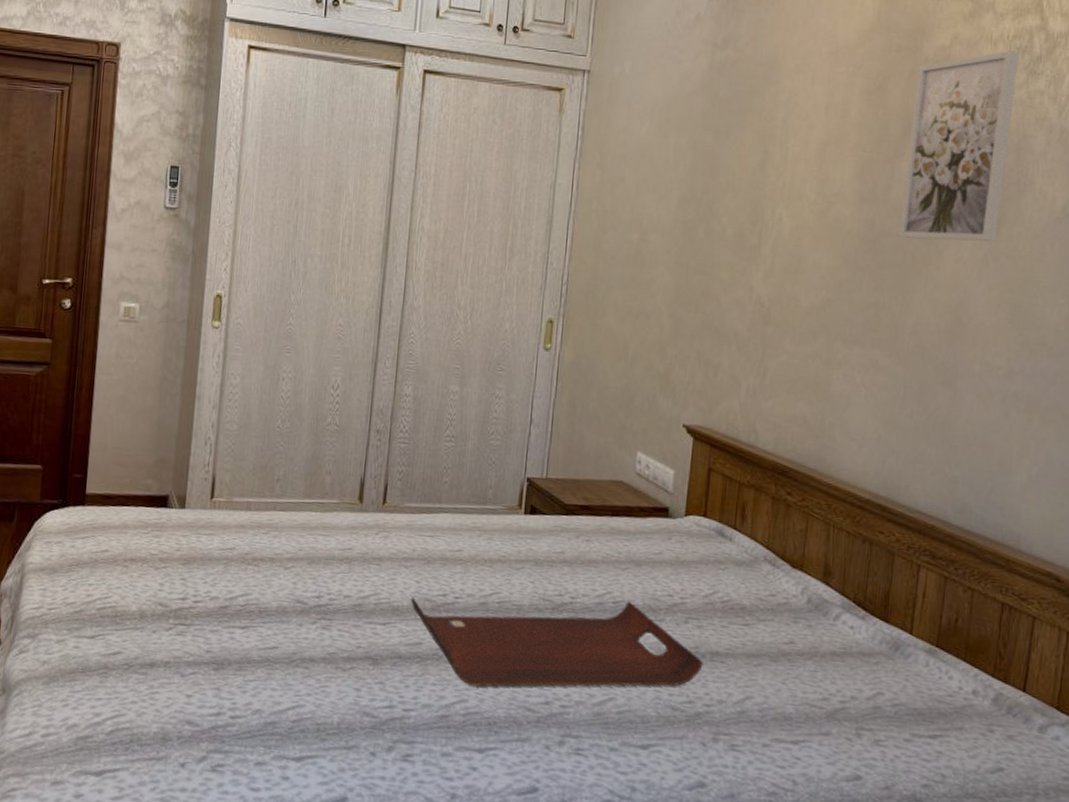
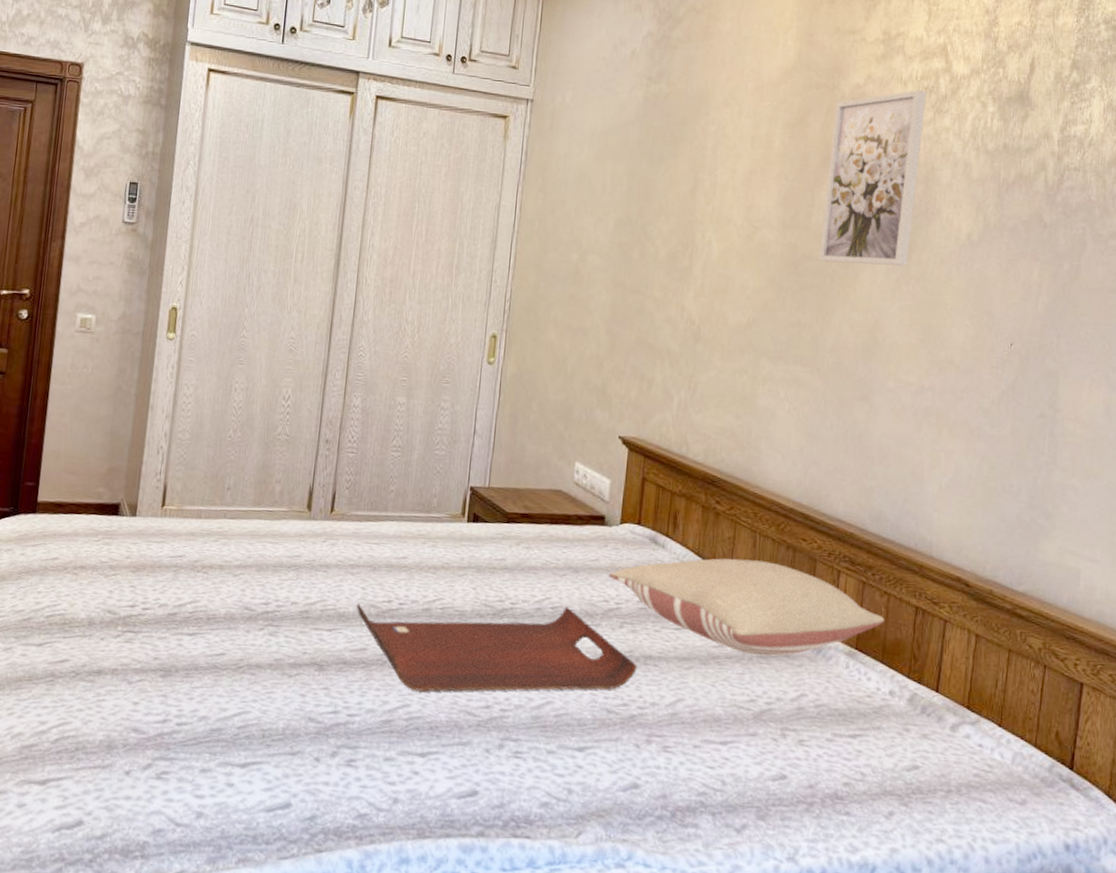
pillow: none [673,551,968,654] -> present [608,558,885,656]

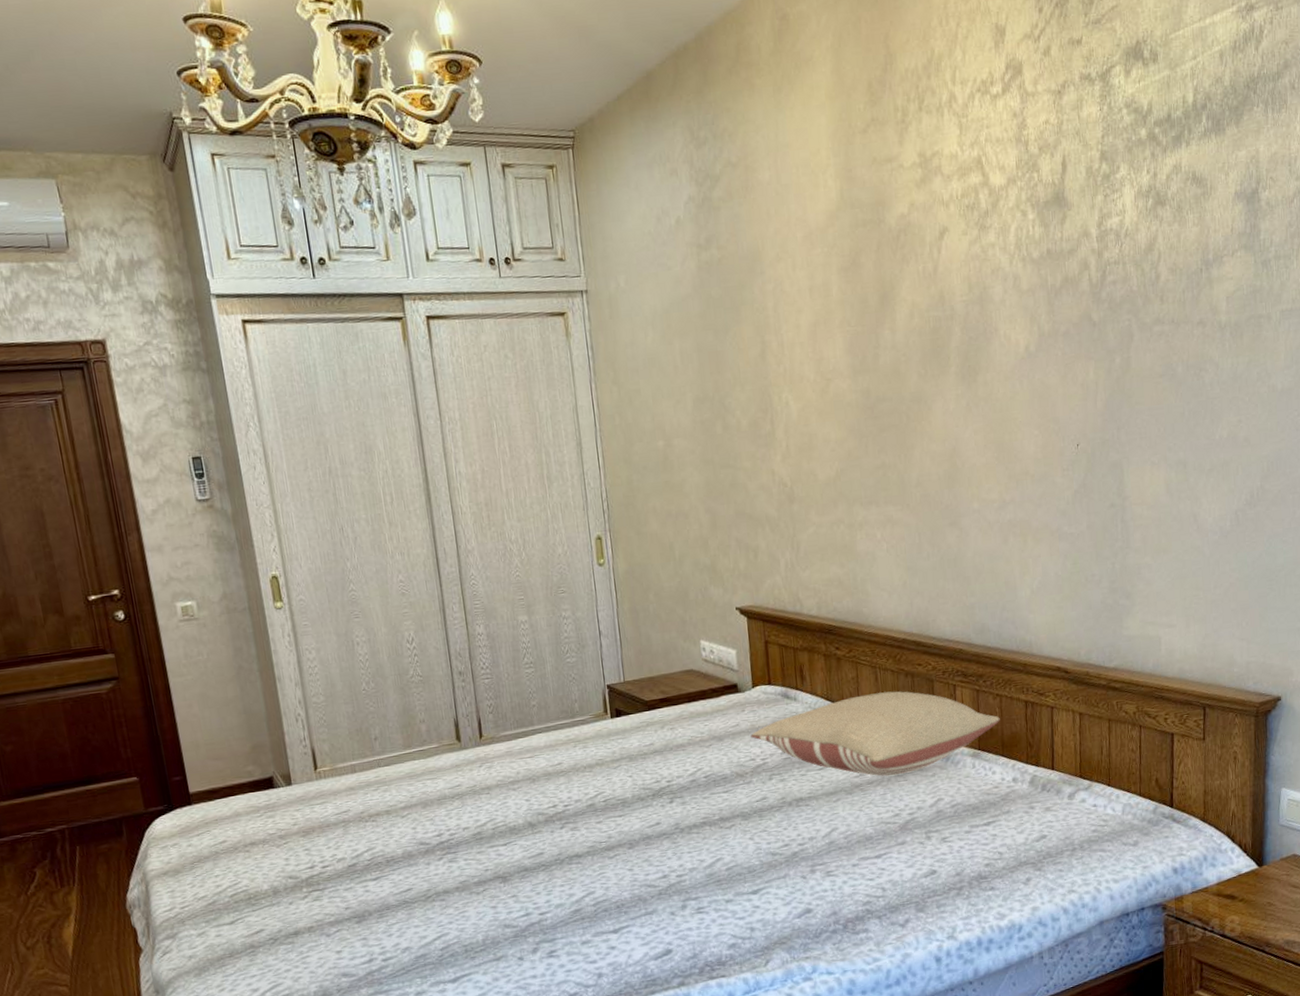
serving tray: present [356,603,637,692] -> none [524,772,792,879]
wall art: present [819,90,926,266] -> none [884,209,975,400]

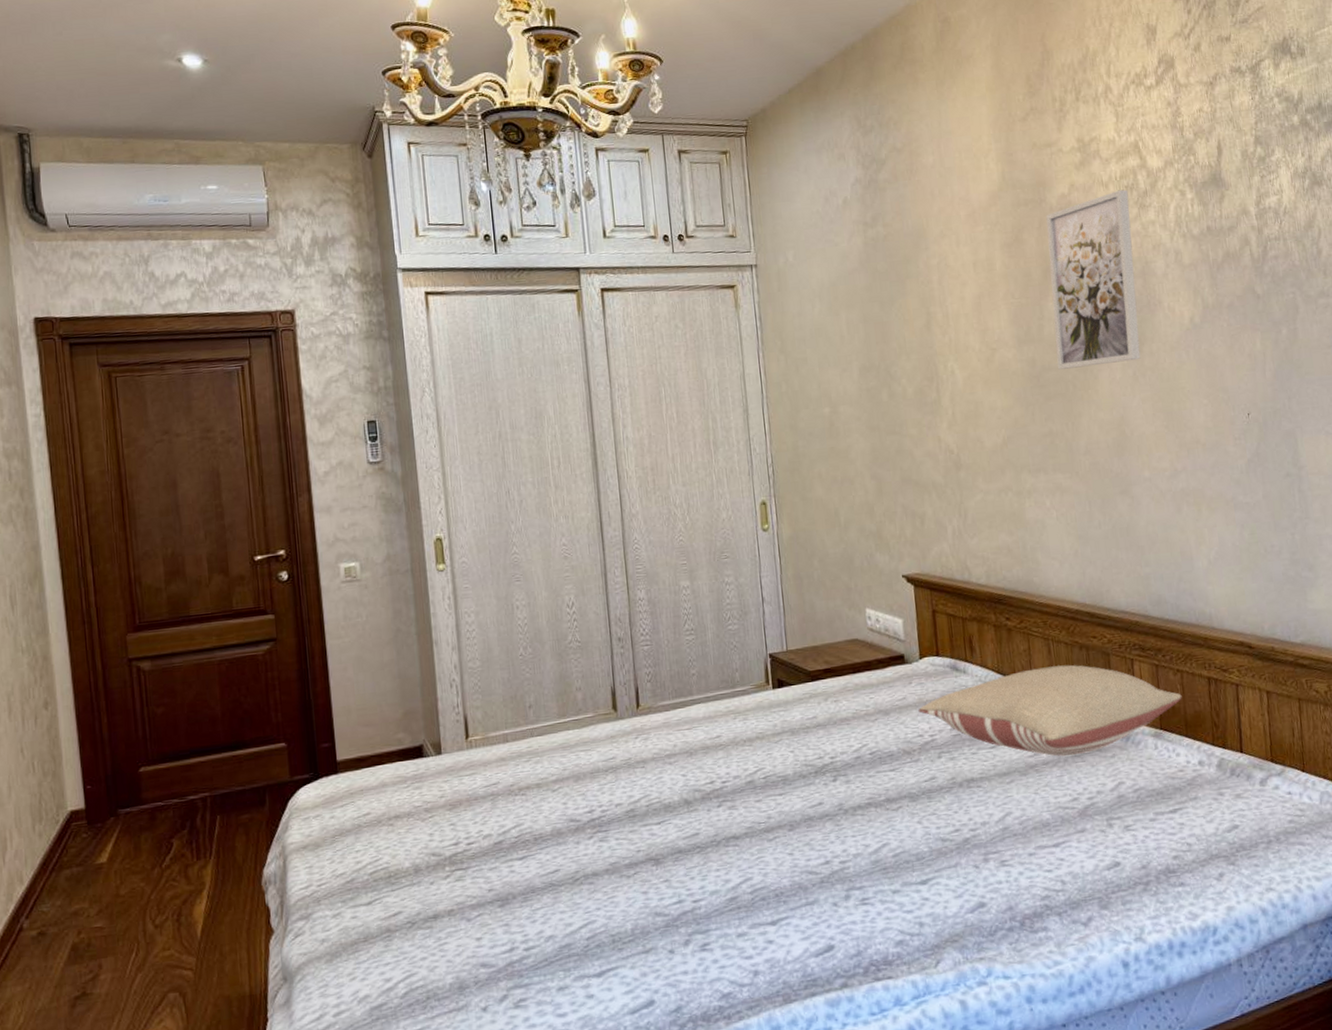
wall art: none [884,209,975,400] -> present [1046,189,1141,370]

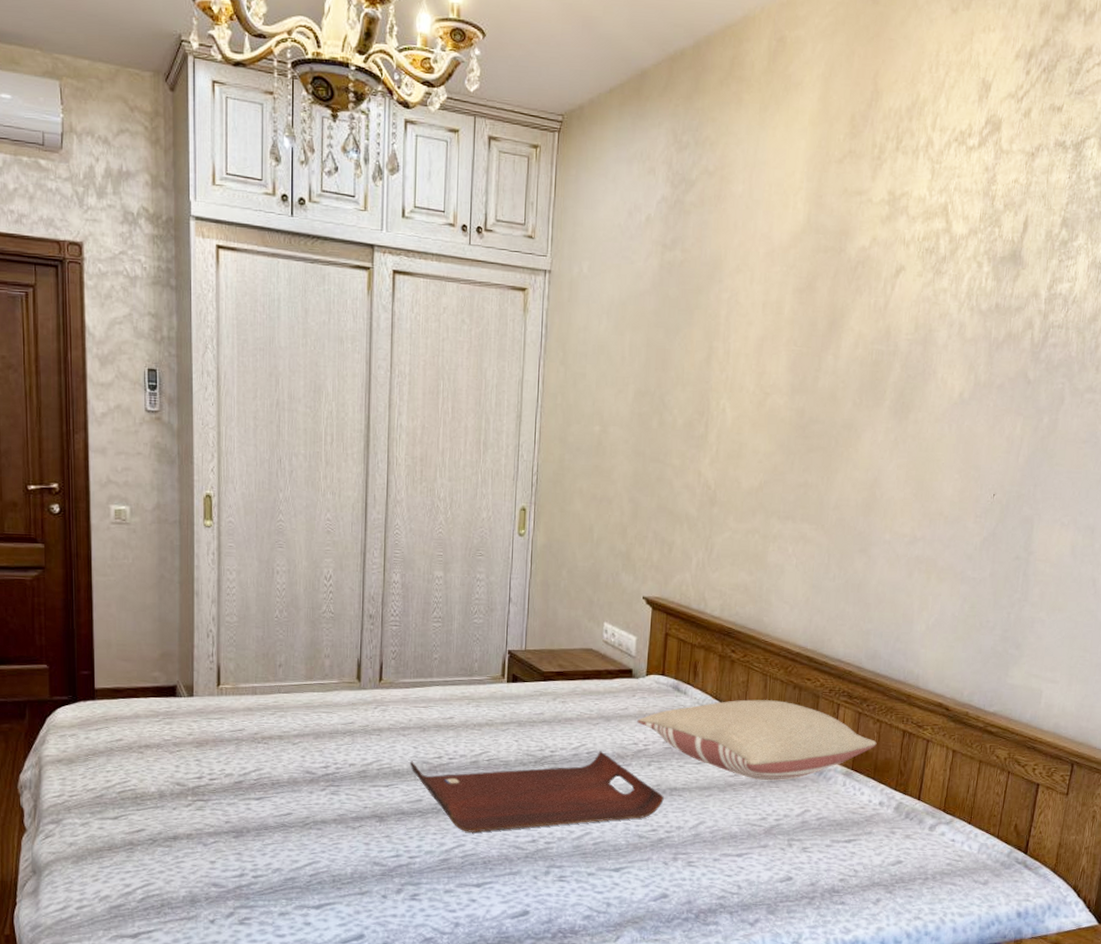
serving tray: none [680,749,962,863] -> present [409,751,664,833]
wall art: present [1046,189,1141,370] -> none [825,251,927,426]

